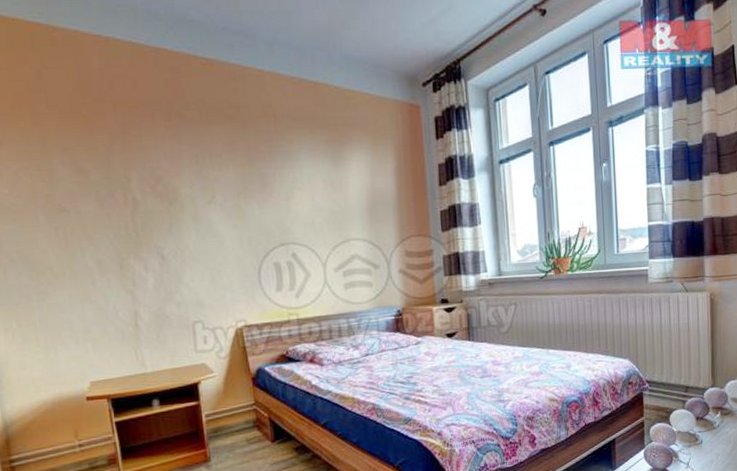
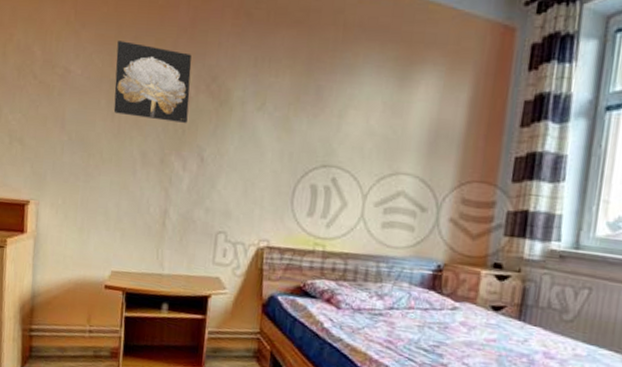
wall art: none [44,154,139,228] -> present [113,40,192,124]

